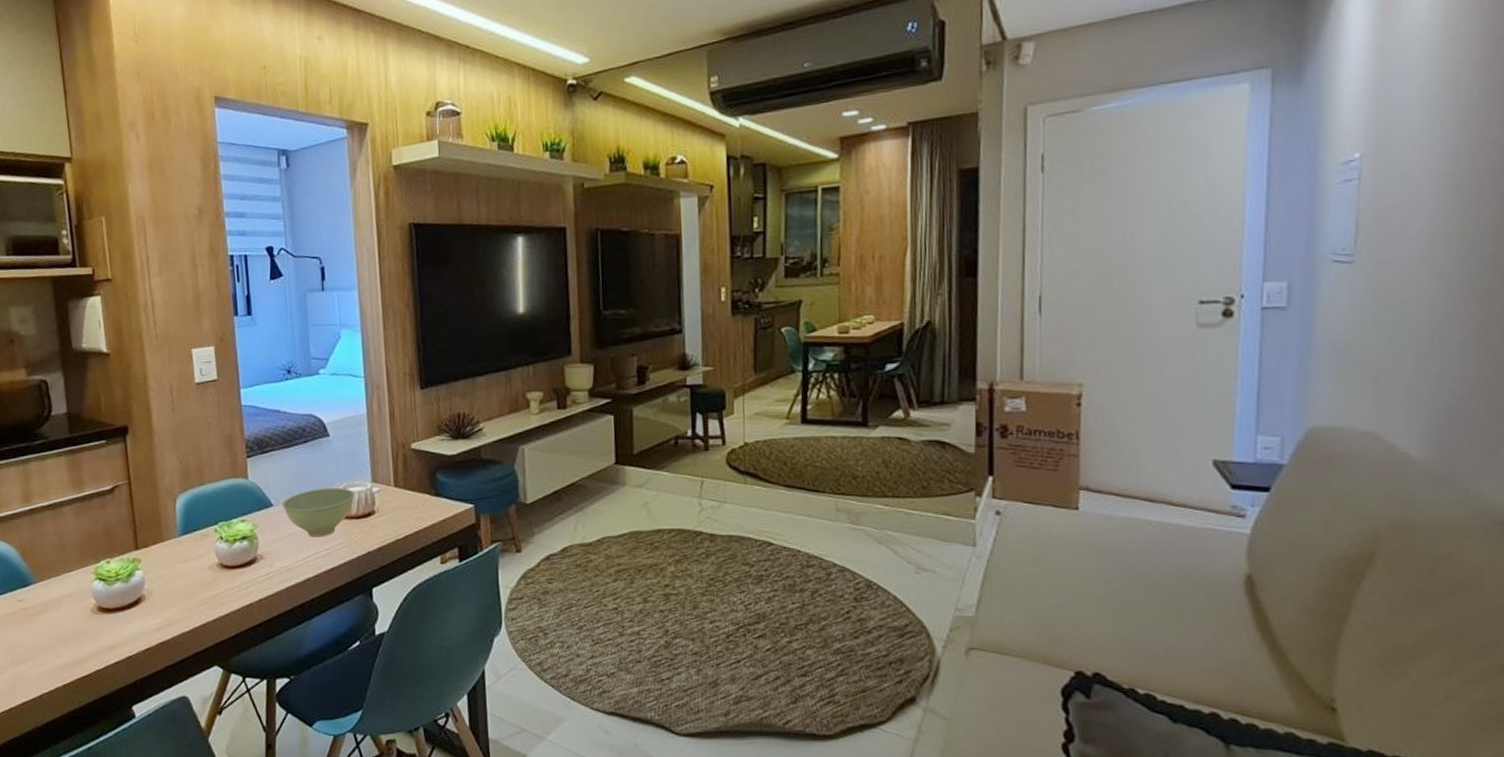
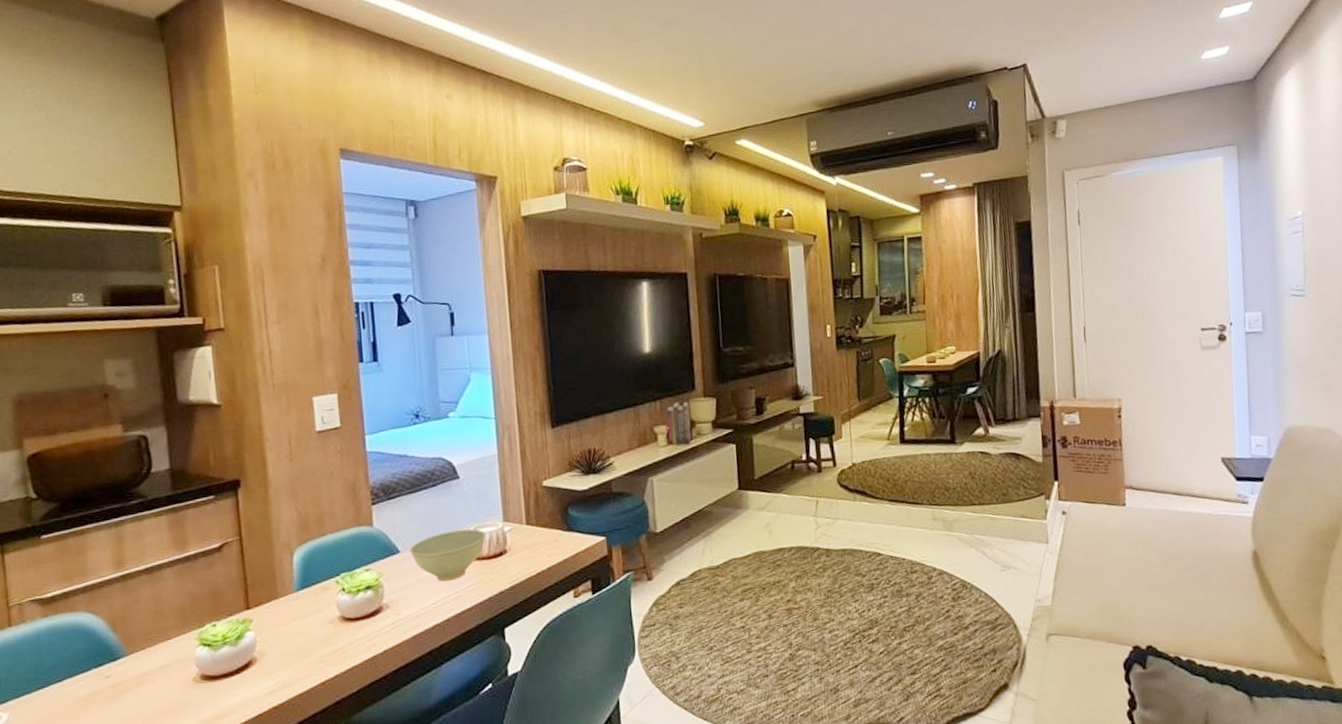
books: none [539,367,566,414] -> present [666,401,692,446]

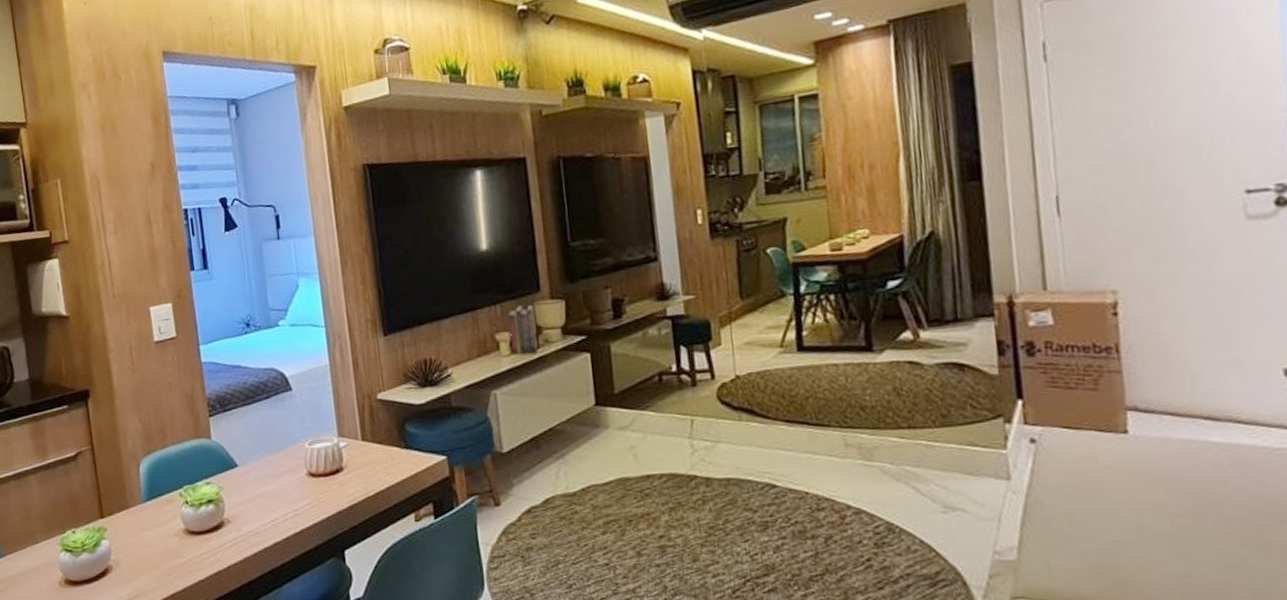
bowl: present [409,529,486,581] -> none [246,443,321,498]

